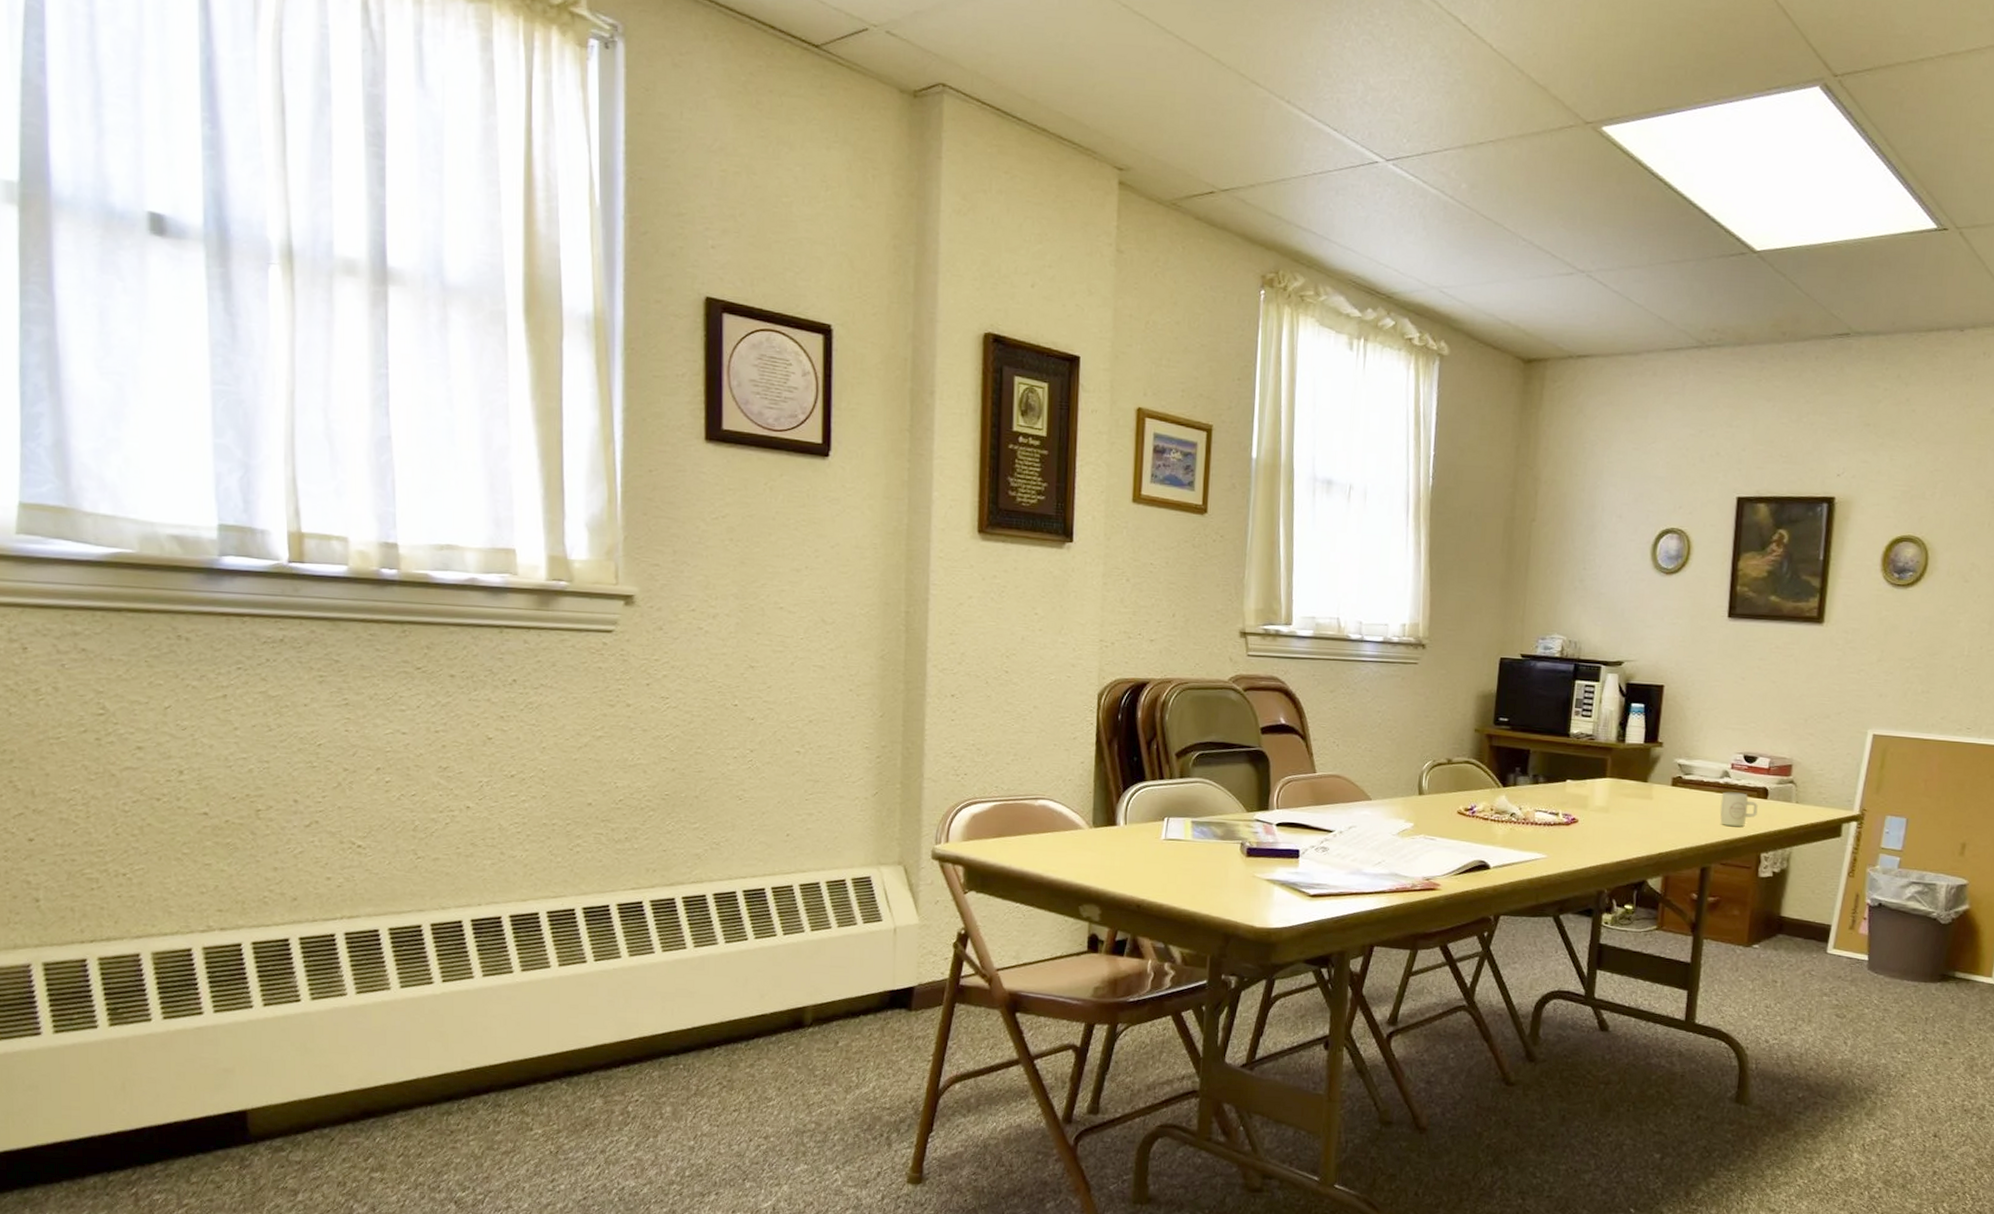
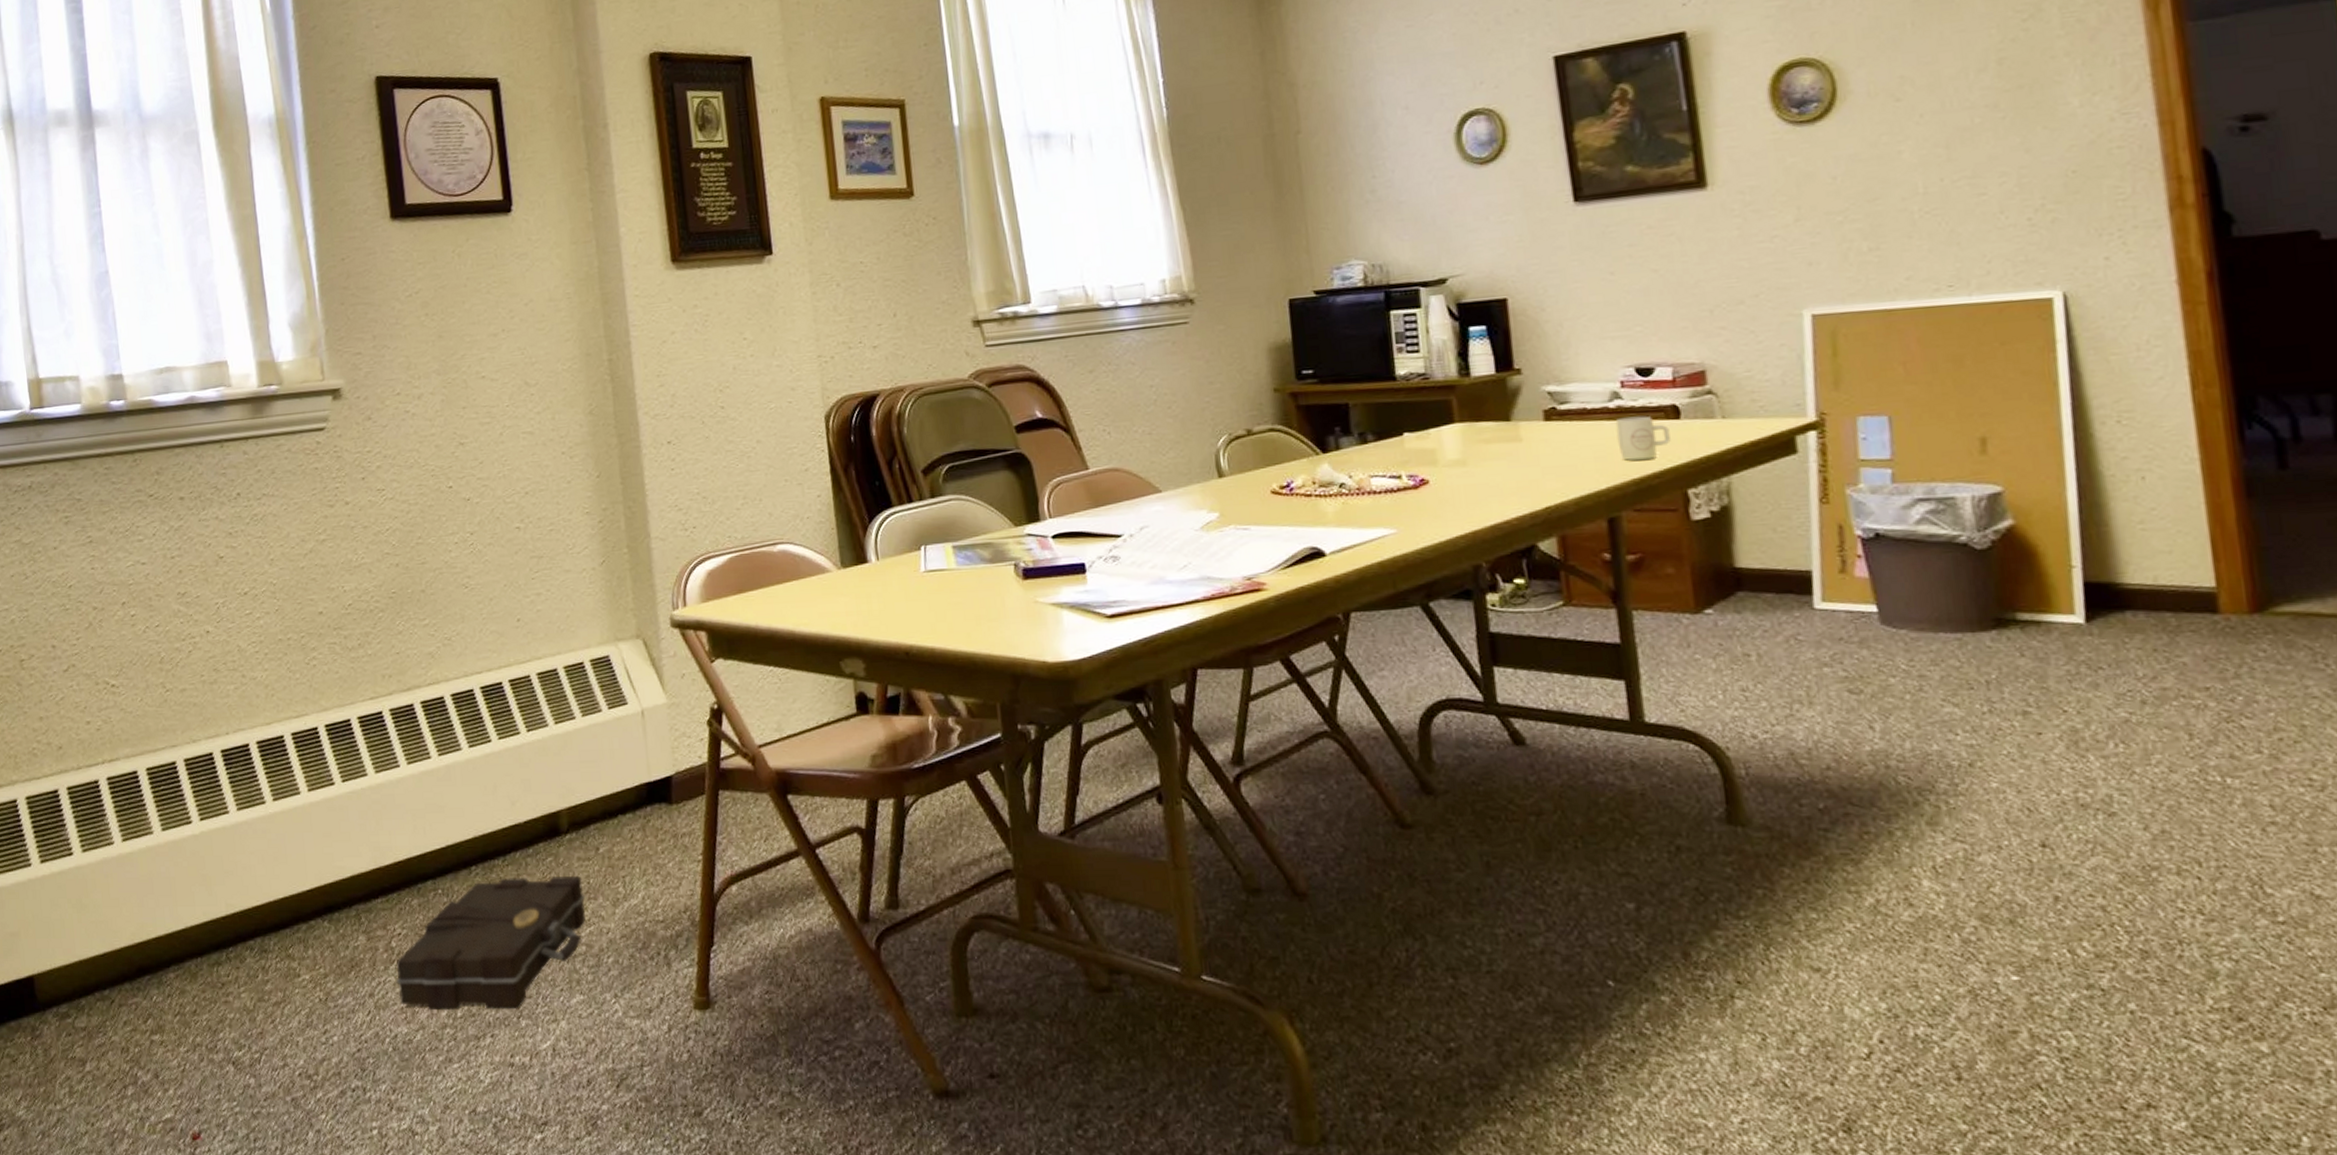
briefcase: none [629,1060,821,1171] -> present [396,876,586,1009]

